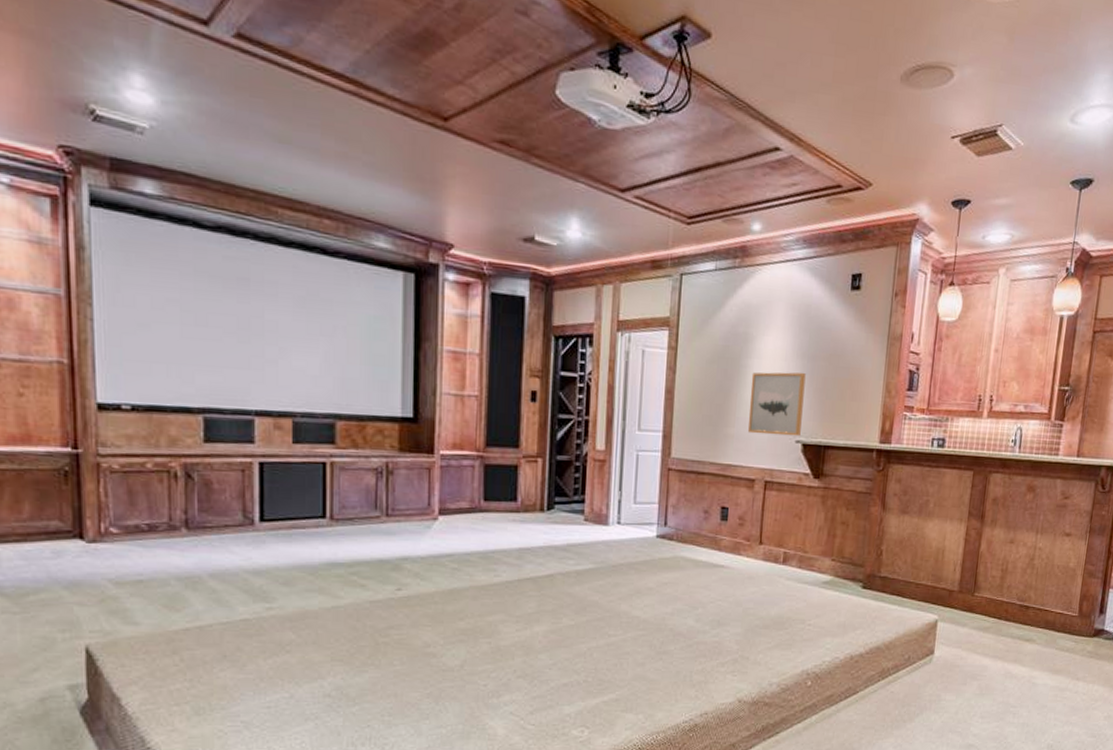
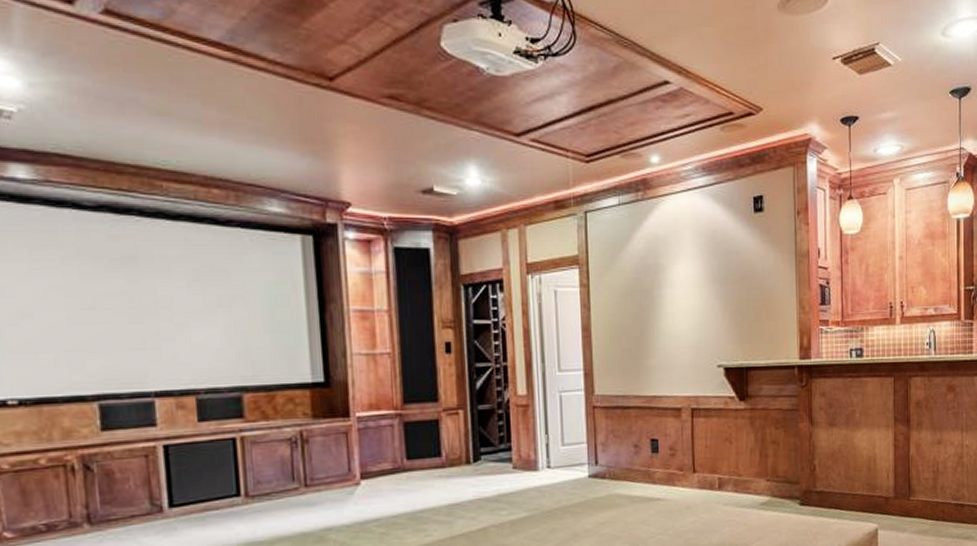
wall art: present [747,372,806,437] -> none [666,297,721,363]

